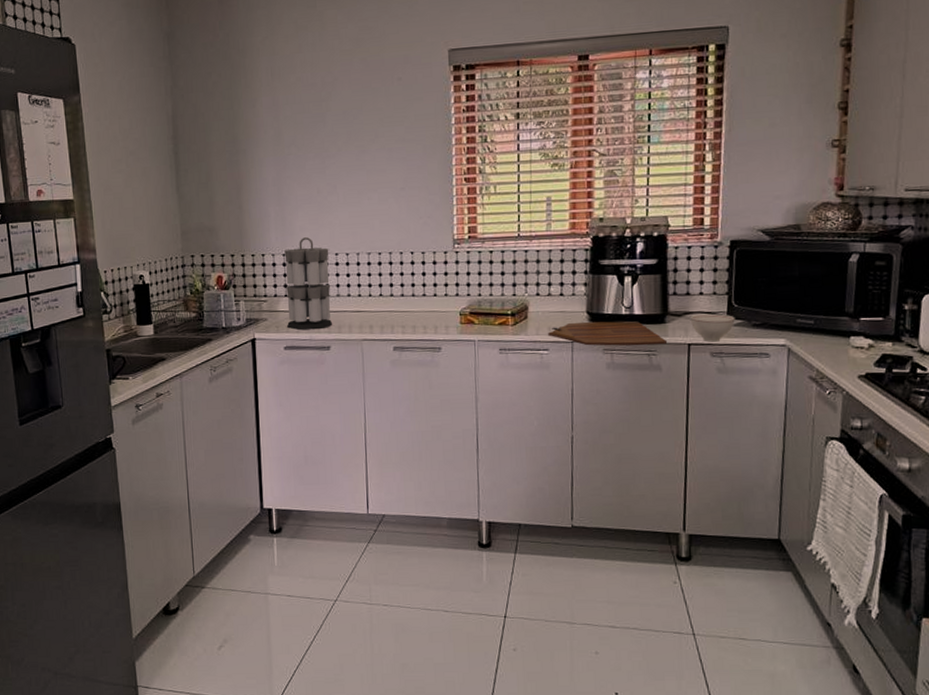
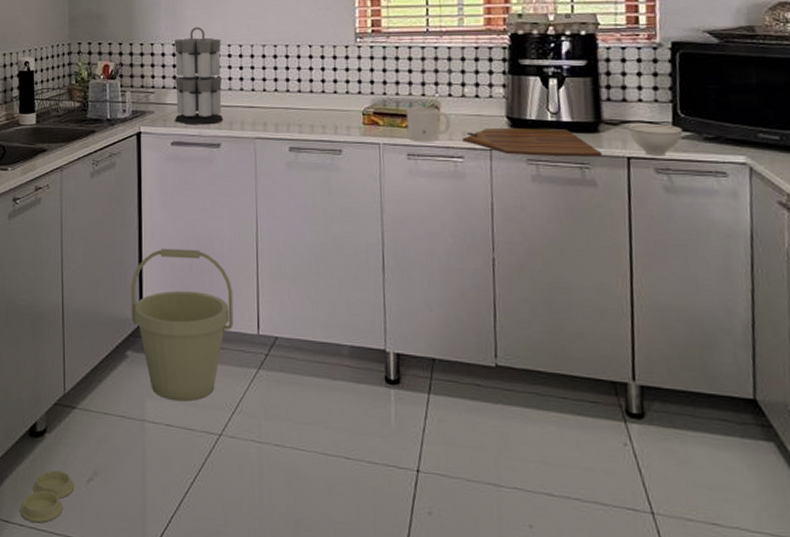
pet bowl: none [159,641,206,687] -> present [20,470,74,523]
bucket: none [250,443,346,575] -> present [130,249,234,402]
mug: none [498,305,538,338] -> present [405,107,451,143]

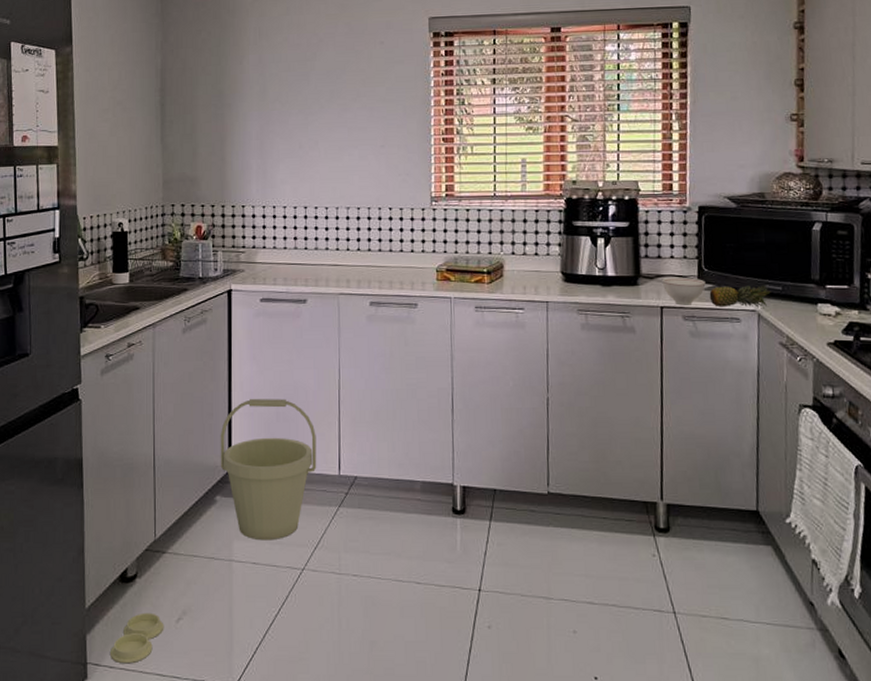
spice rack: present [174,27,224,125] -> none [264,190,310,283]
mug: present [405,107,451,143] -> none [474,264,514,296]
cutting board: present [463,128,603,157] -> none [523,282,641,308]
fruit: none [687,134,766,160] -> present [709,285,771,308]

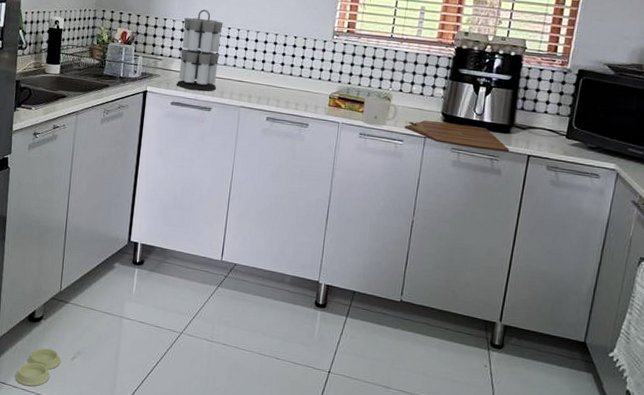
bucket: present [220,399,317,541] -> none [121,186,206,306]
spice rack: none [264,190,310,283] -> present [176,9,223,92]
mug: none [474,264,514,296] -> present [362,96,398,127]
cutting board: none [523,282,641,308] -> present [405,120,510,153]
bowl: present [661,277,706,306] -> none [533,130,573,157]
fruit: present [709,285,771,308] -> none [574,144,633,168]

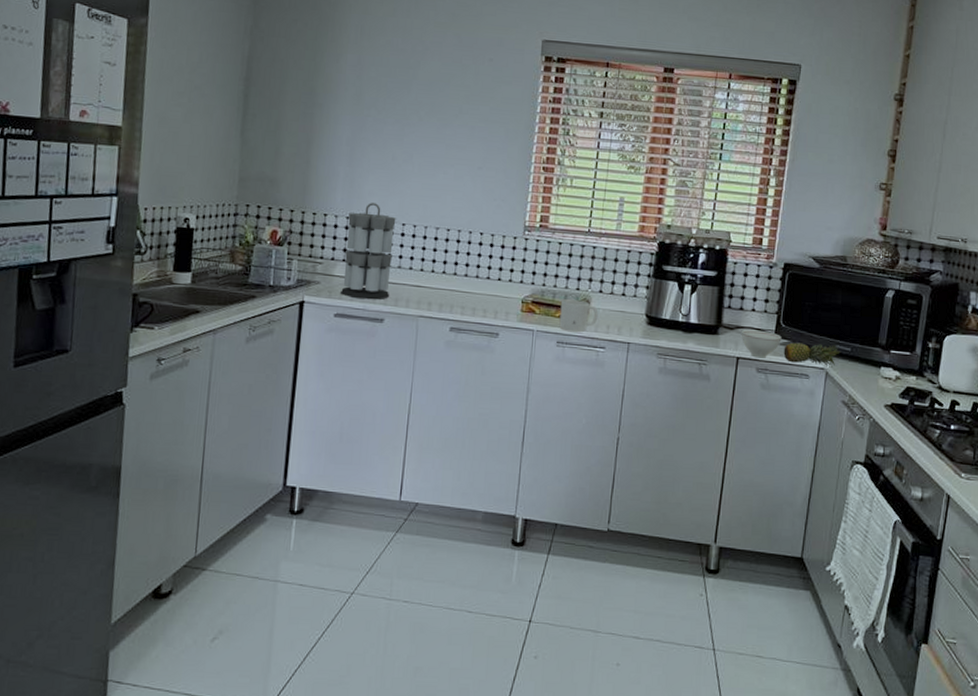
pet bowl: present [15,348,61,387] -> none [135,630,197,683]
cutting board: present [405,120,510,153] -> none [606,324,718,356]
bowl: none [533,130,573,157] -> present [741,329,782,359]
fruit: none [574,144,633,168] -> present [783,342,840,366]

